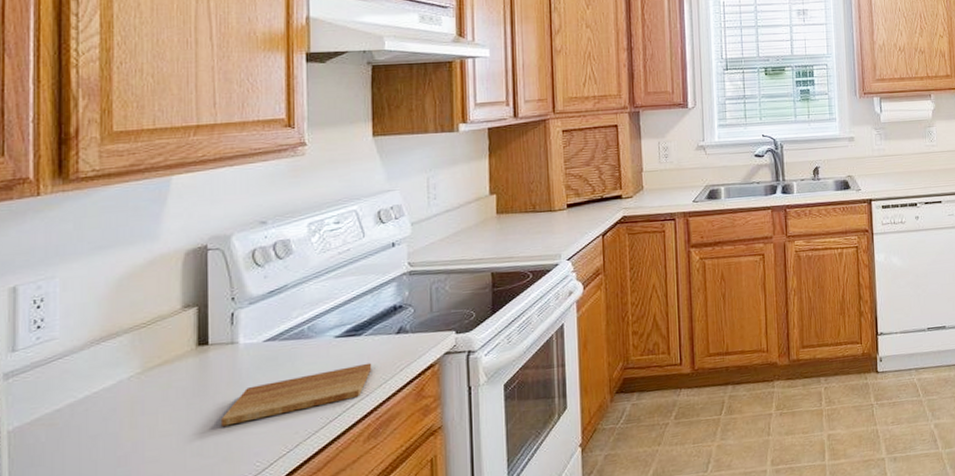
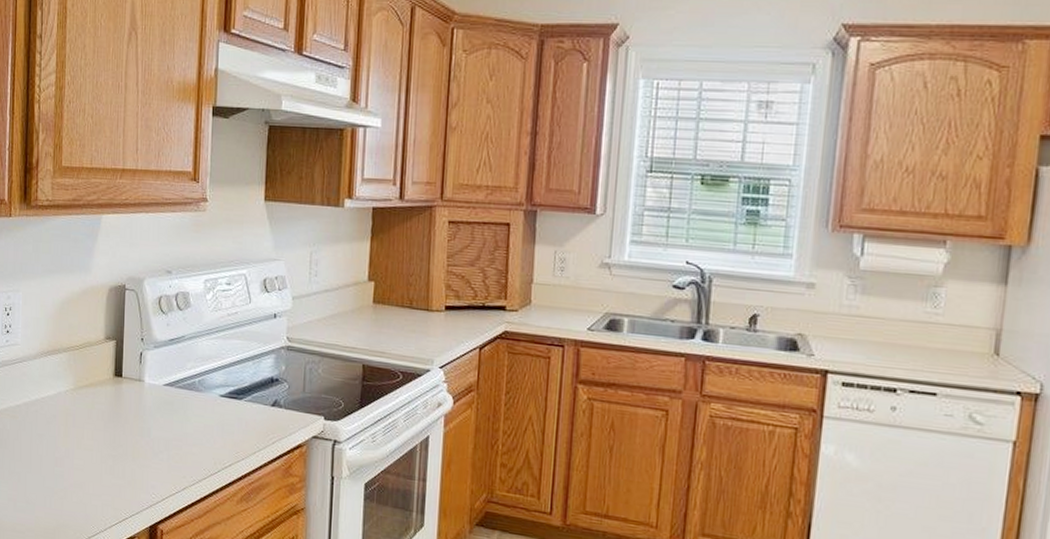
cutting board: present [220,362,372,427] -> none [127,424,249,459]

